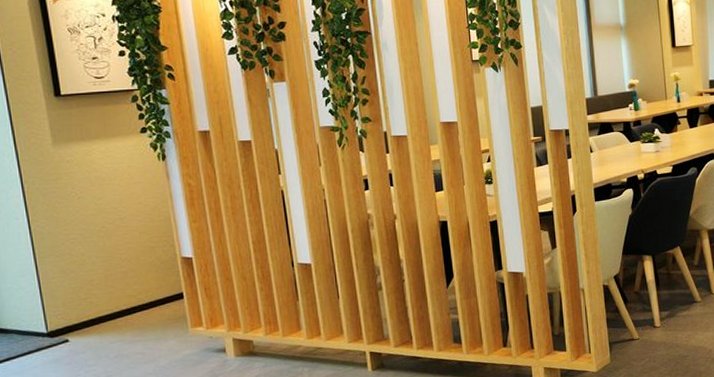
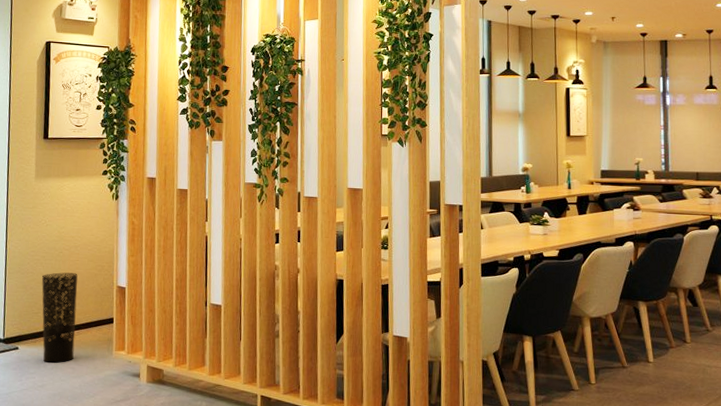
umbrella stand: none [83,248,141,352] -> present [41,272,78,363]

